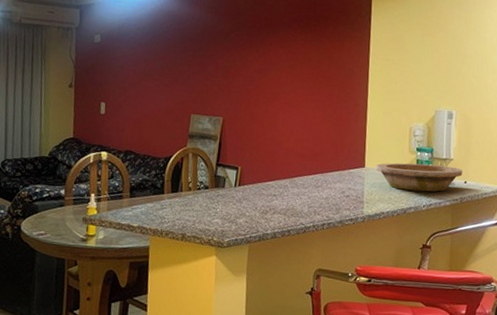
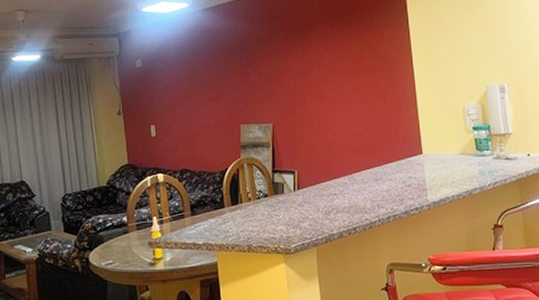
bowl: present [375,162,462,192] -> none [434,141,524,172]

